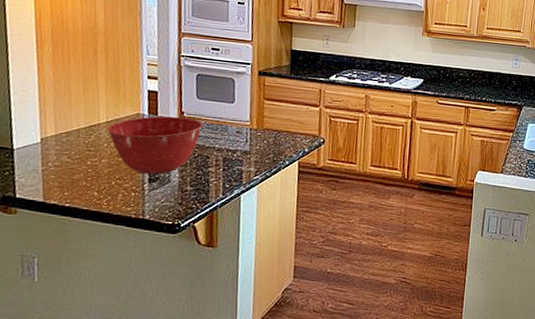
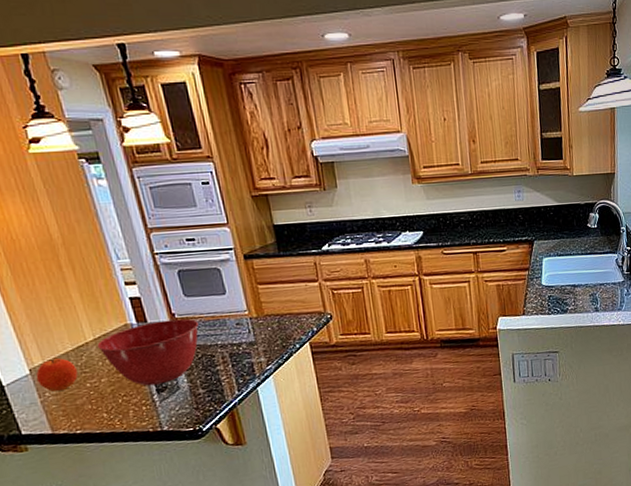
fruit: none [44,133,83,163] -> present [35,358,78,392]

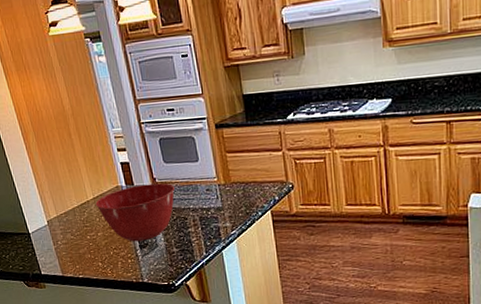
fruit: present [35,358,78,392] -> none [51,213,81,241]

